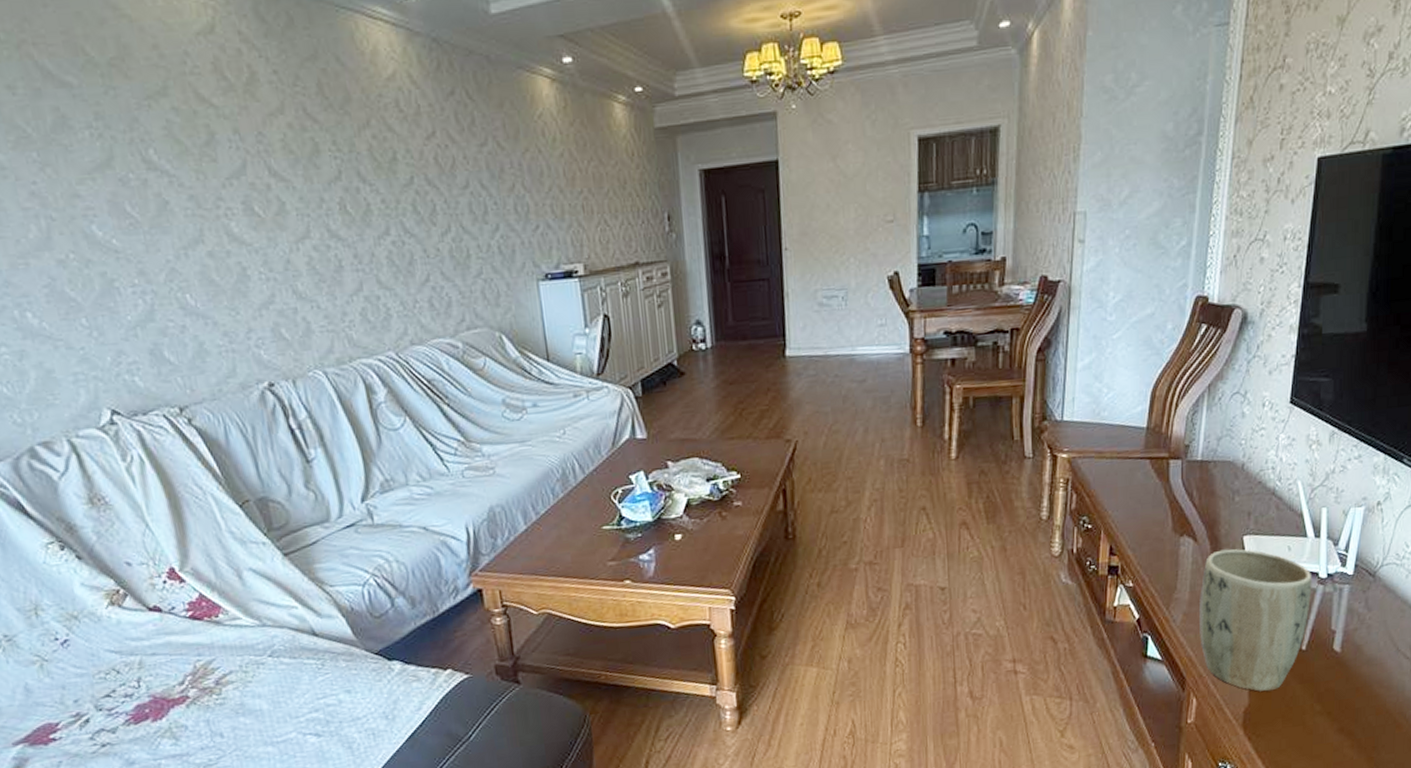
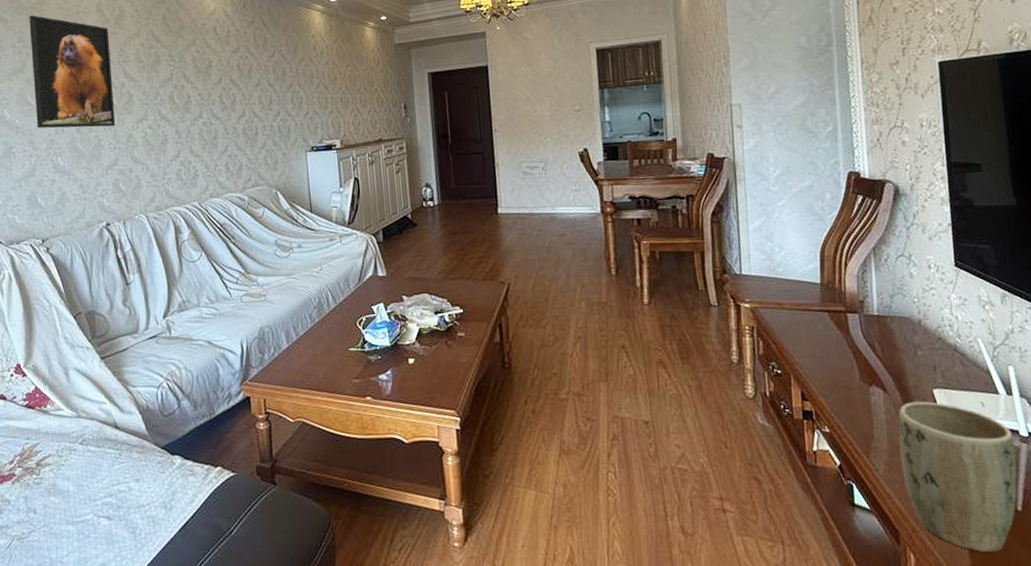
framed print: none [106,77,265,252] -> present [29,15,115,129]

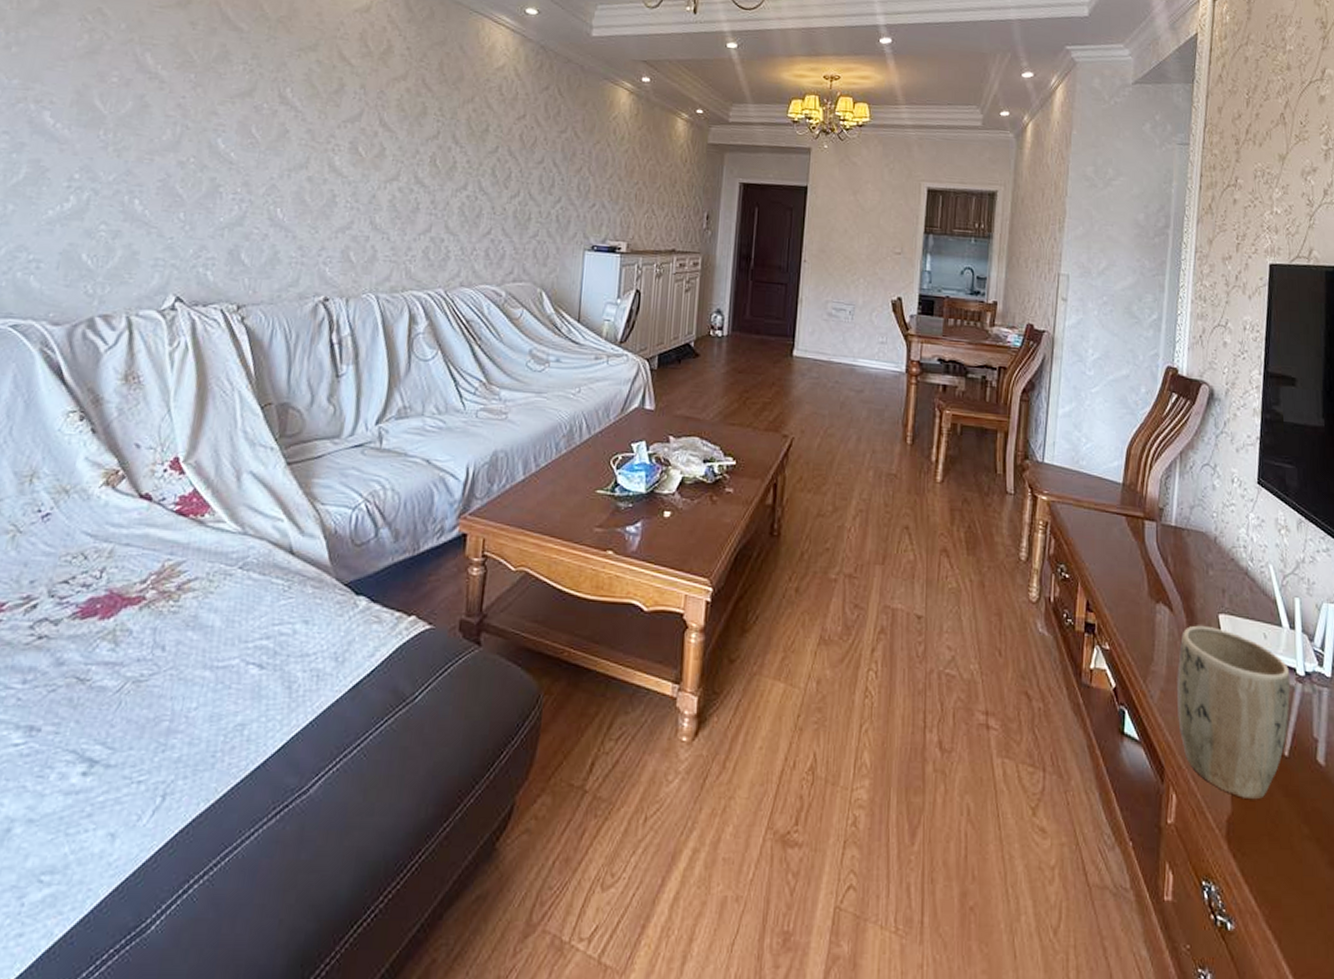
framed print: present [29,15,115,129] -> none [256,29,369,182]

